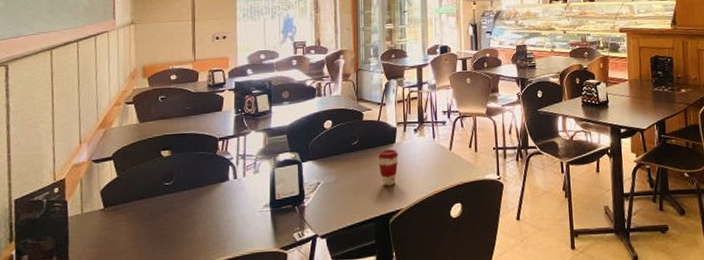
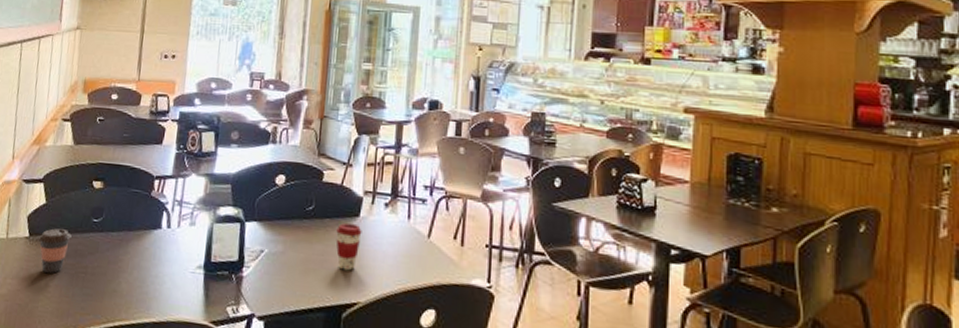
coffee cup: none [113,196,146,237] -> present [38,228,72,274]

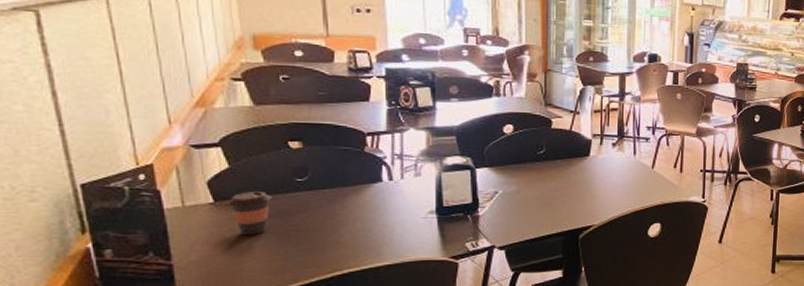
coffee cup: present [336,223,362,271] -> none [568,162,593,201]

